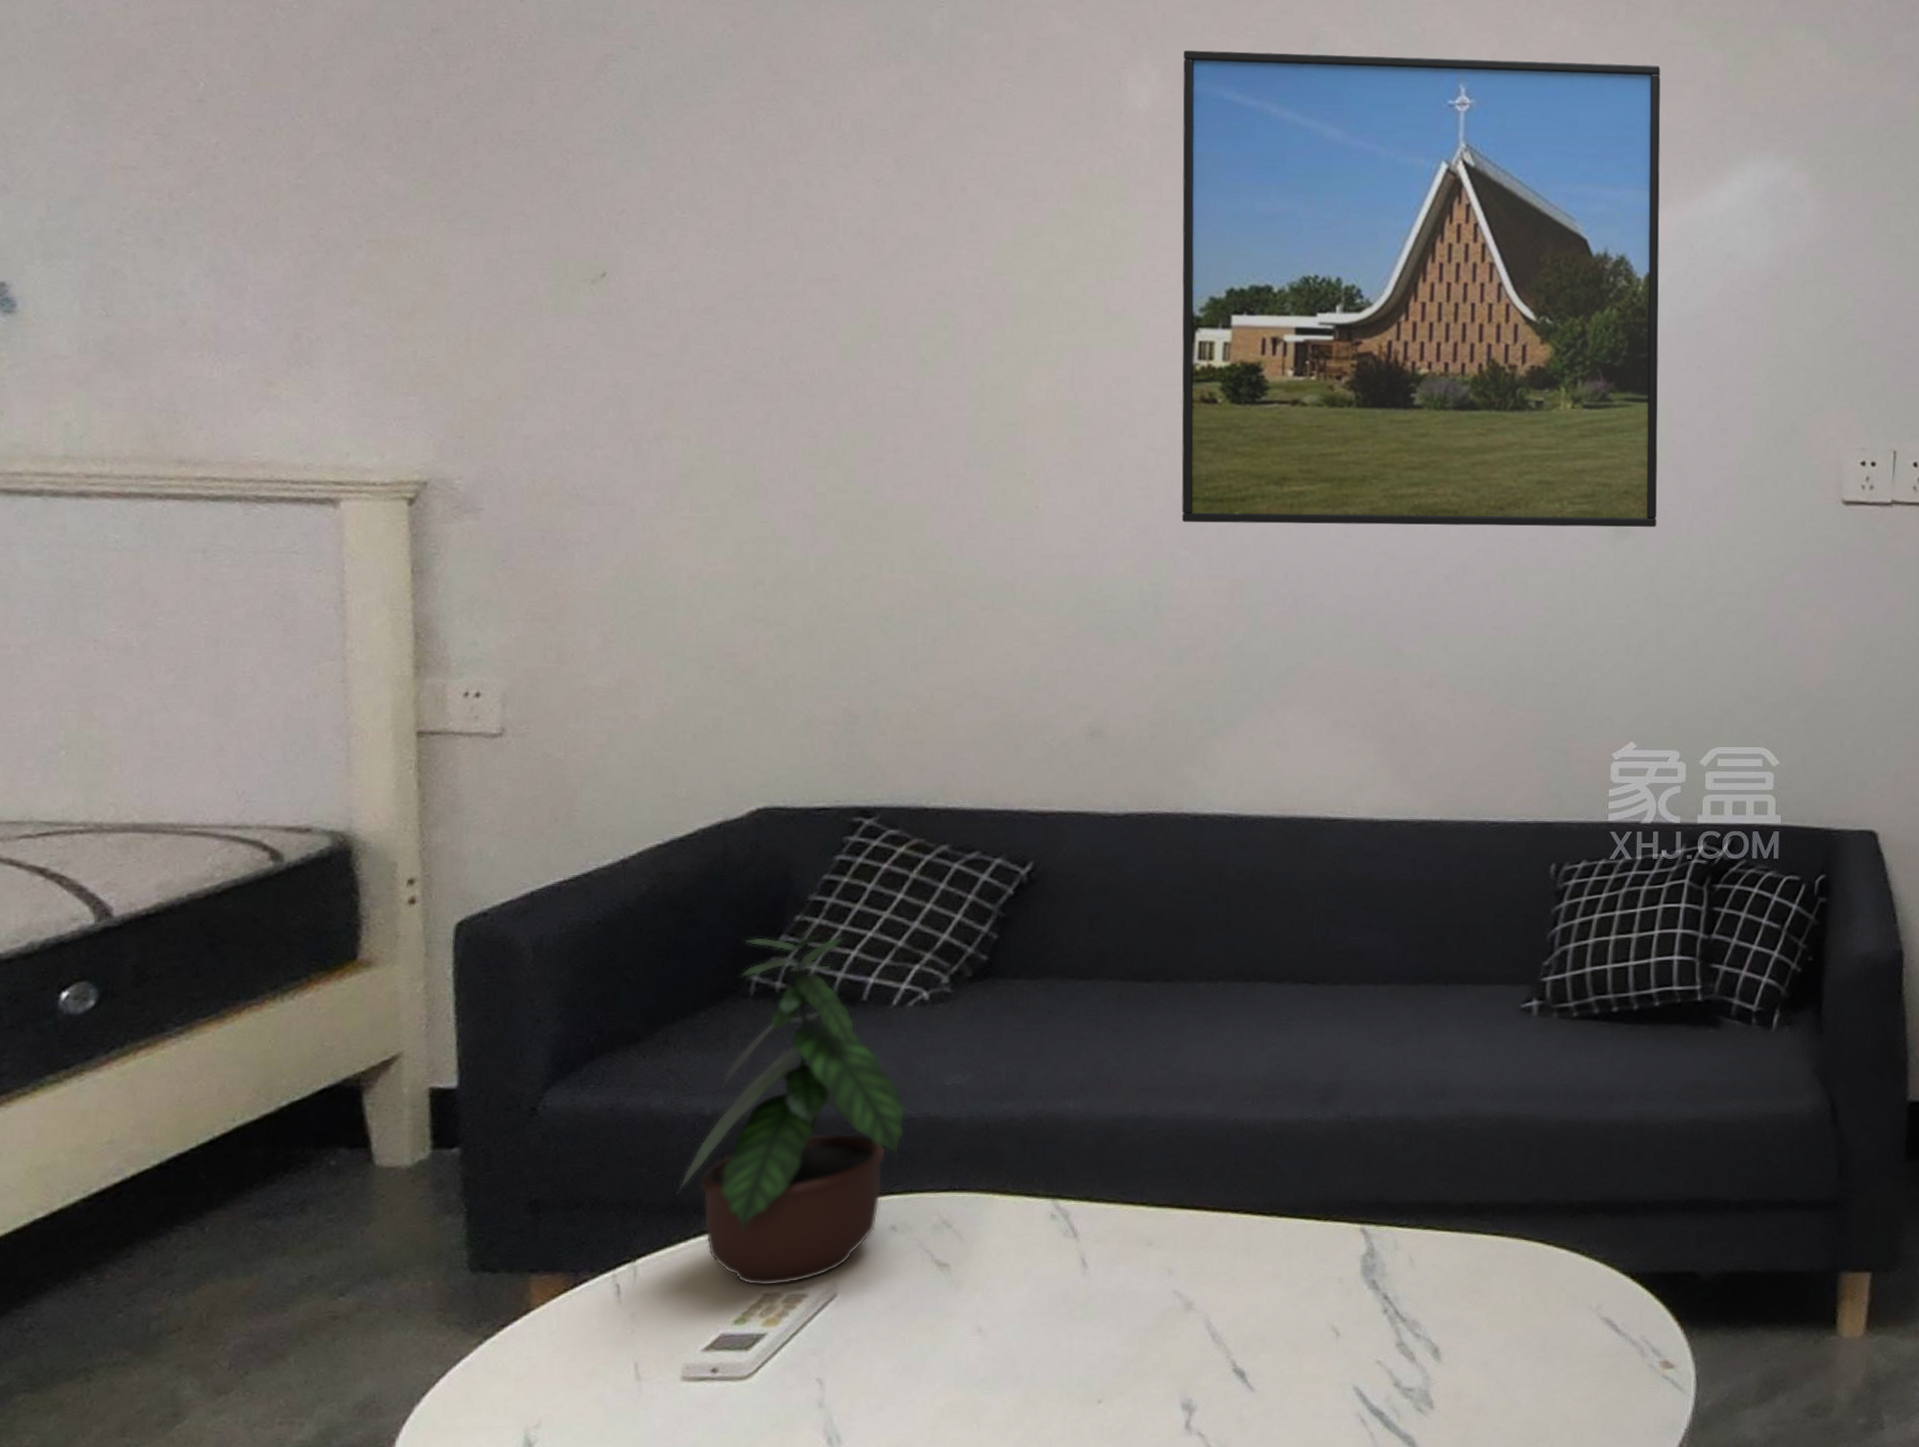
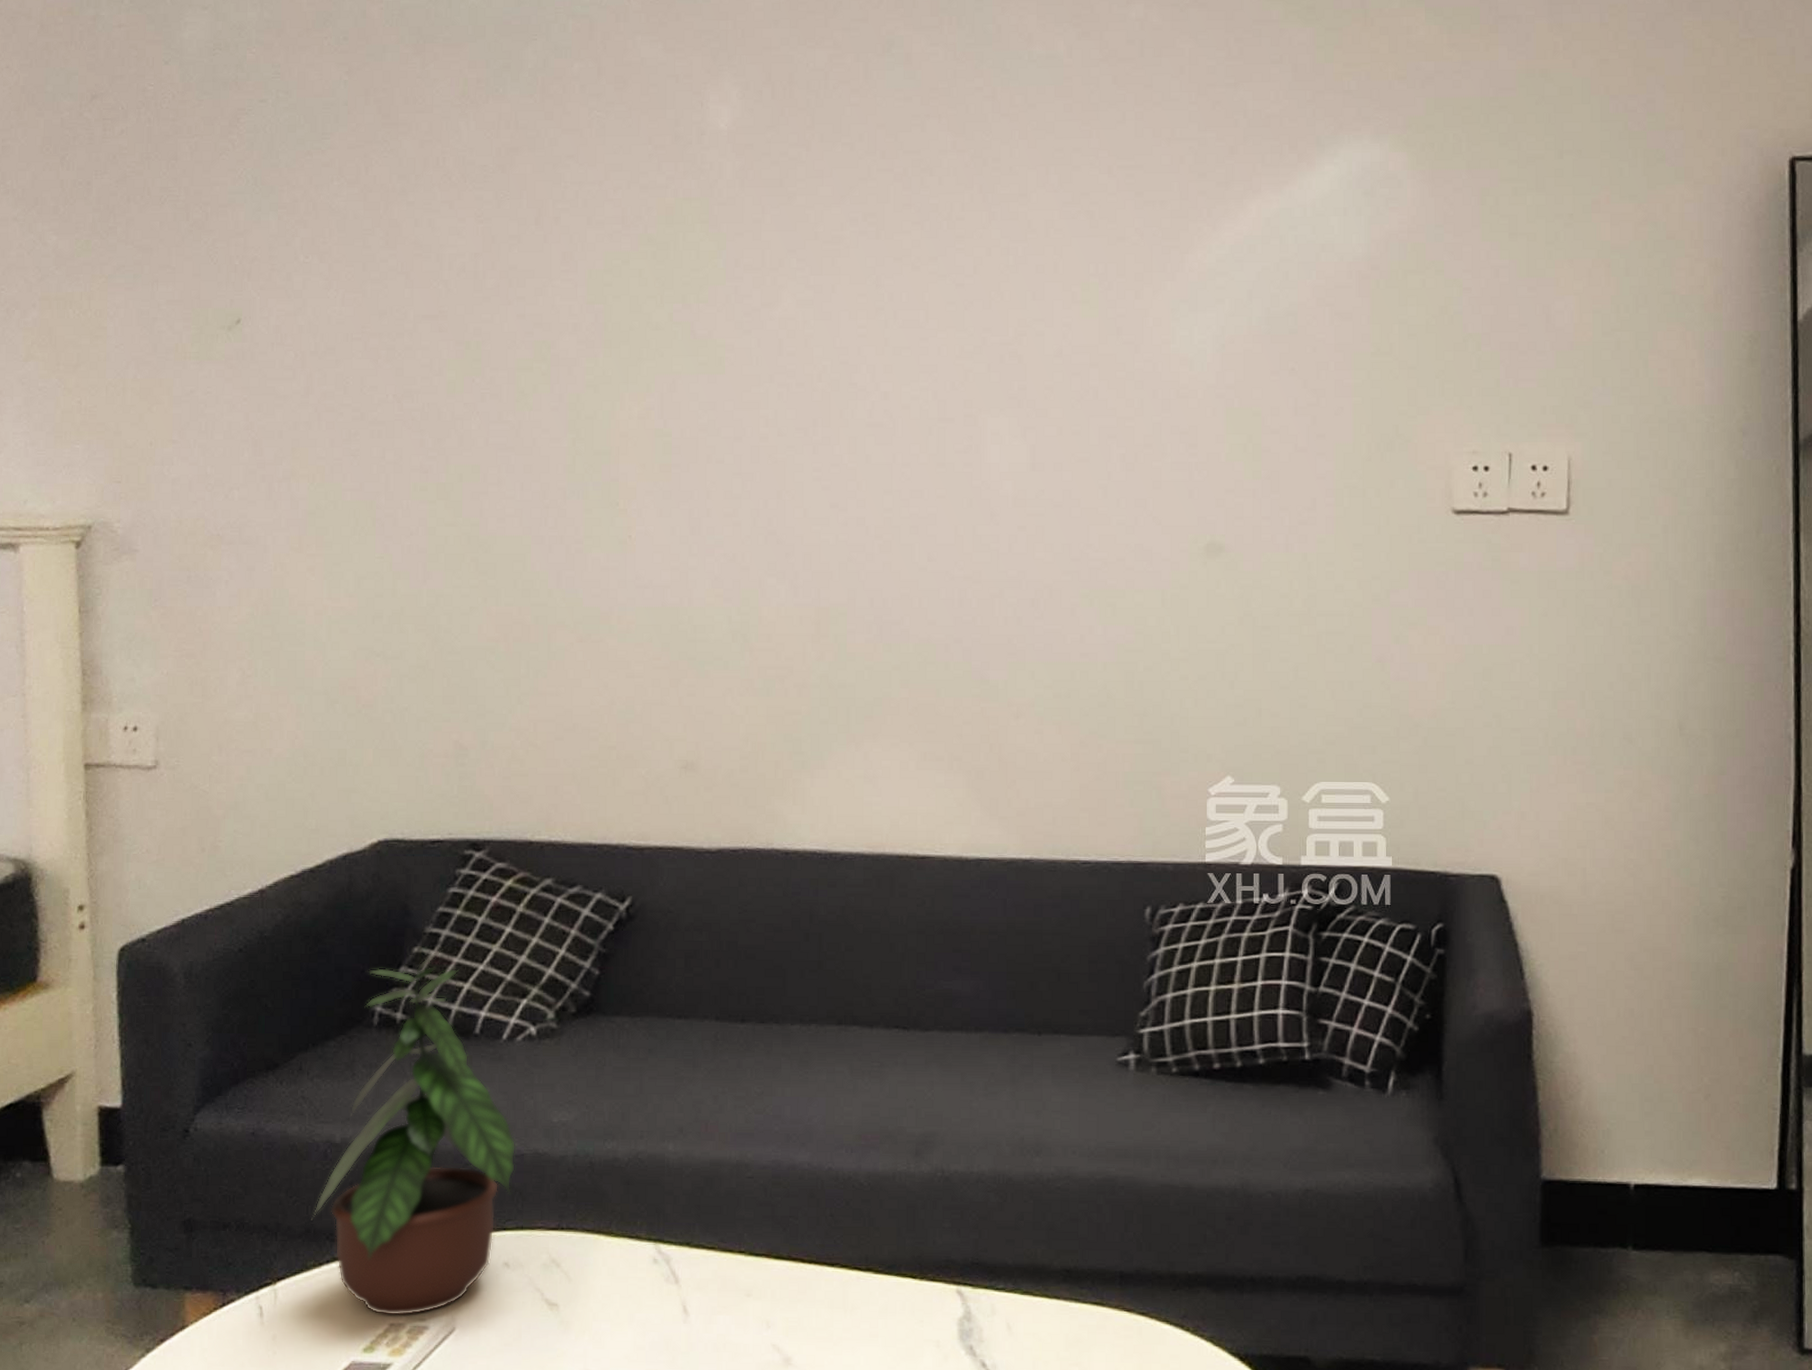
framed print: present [1181,50,1661,528] -> none [762,47,1251,549]

